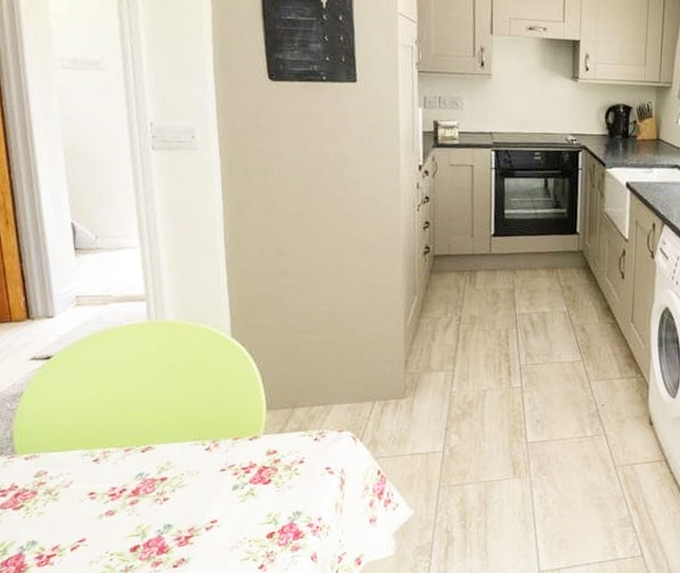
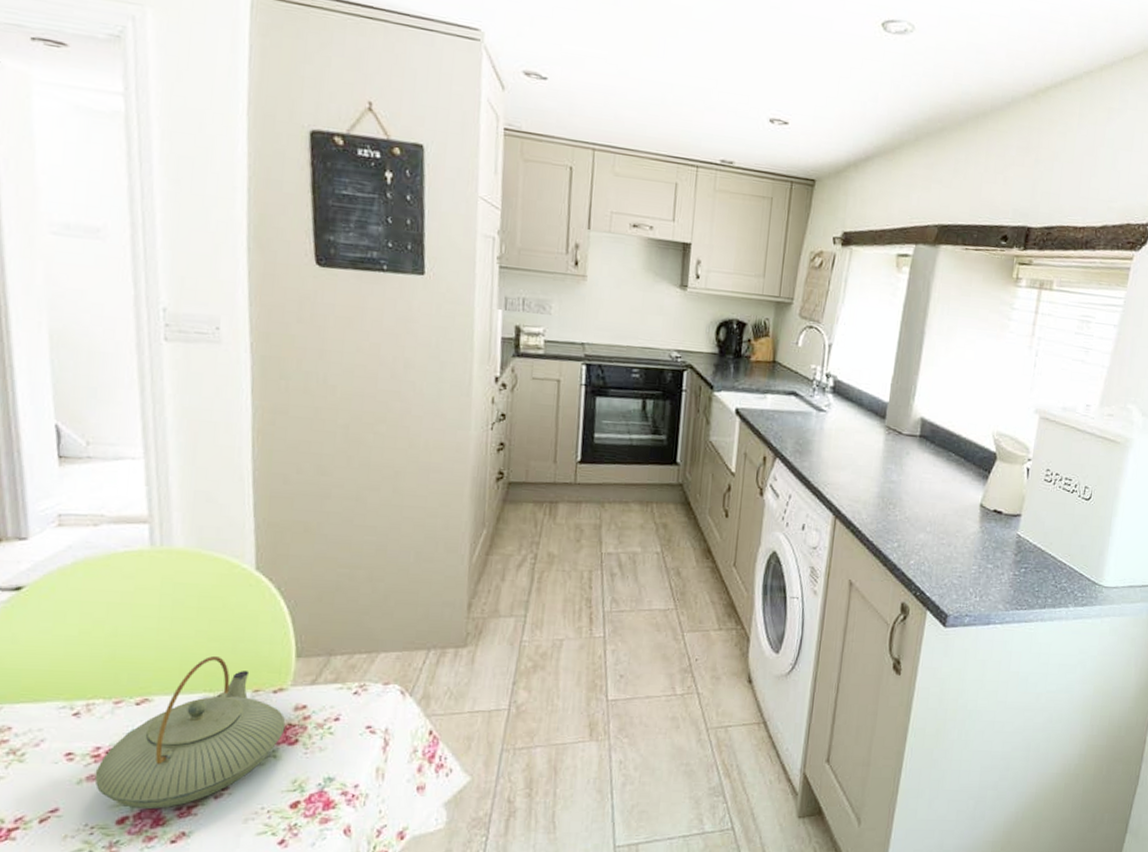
teapot: none [112,410,260,539] -> present [94,656,286,809]

